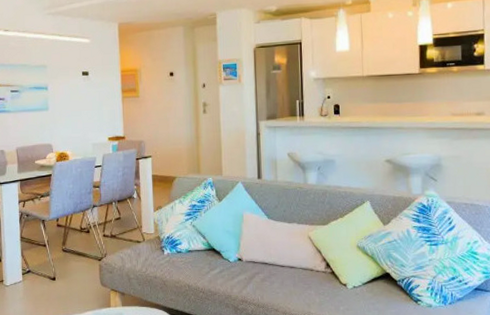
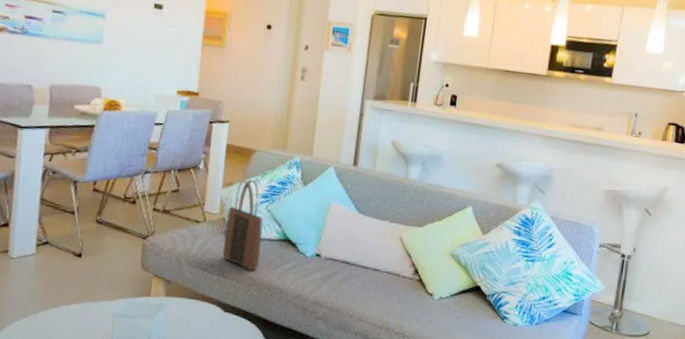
tote bag: none [161,202,192,279] -> present [222,180,263,271]

